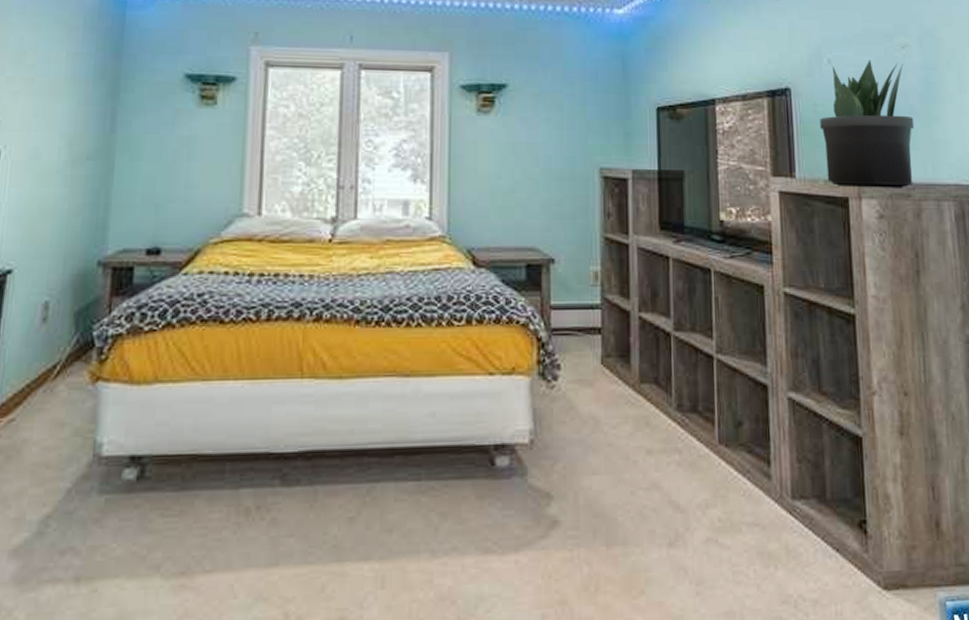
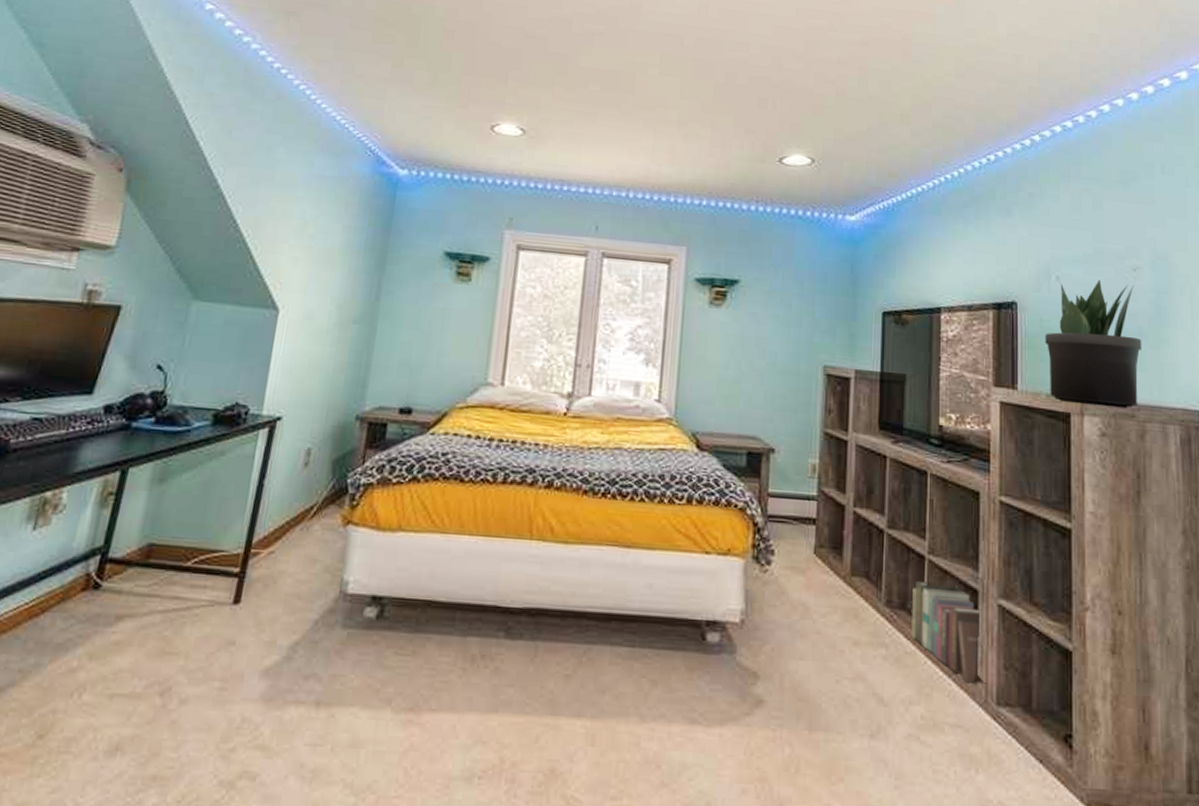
books: none [703,381,781,480] -> present [912,581,986,684]

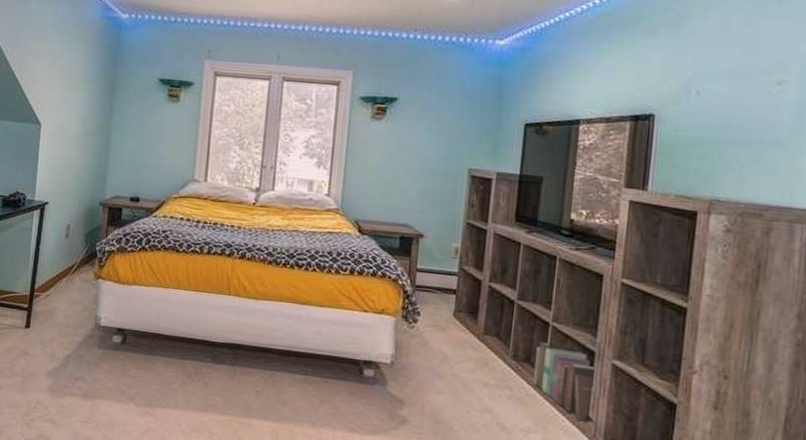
planter: present [1045,279,1142,409] -> none [679,93,779,209]

